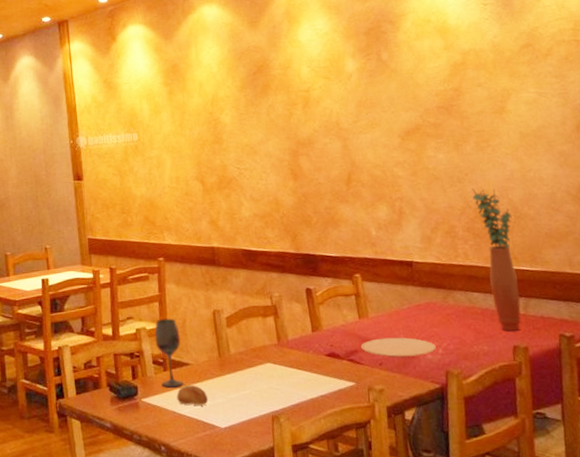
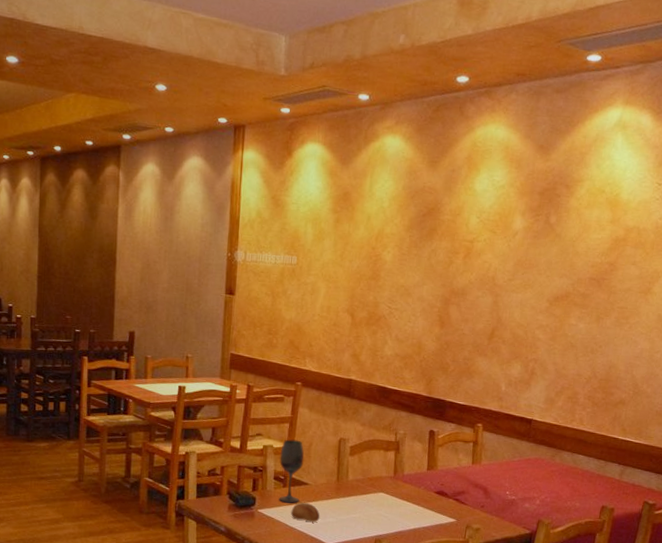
plate: present [360,337,436,358] -> none [468,483,535,504]
vase: present [472,188,521,331] -> none [594,361,631,493]

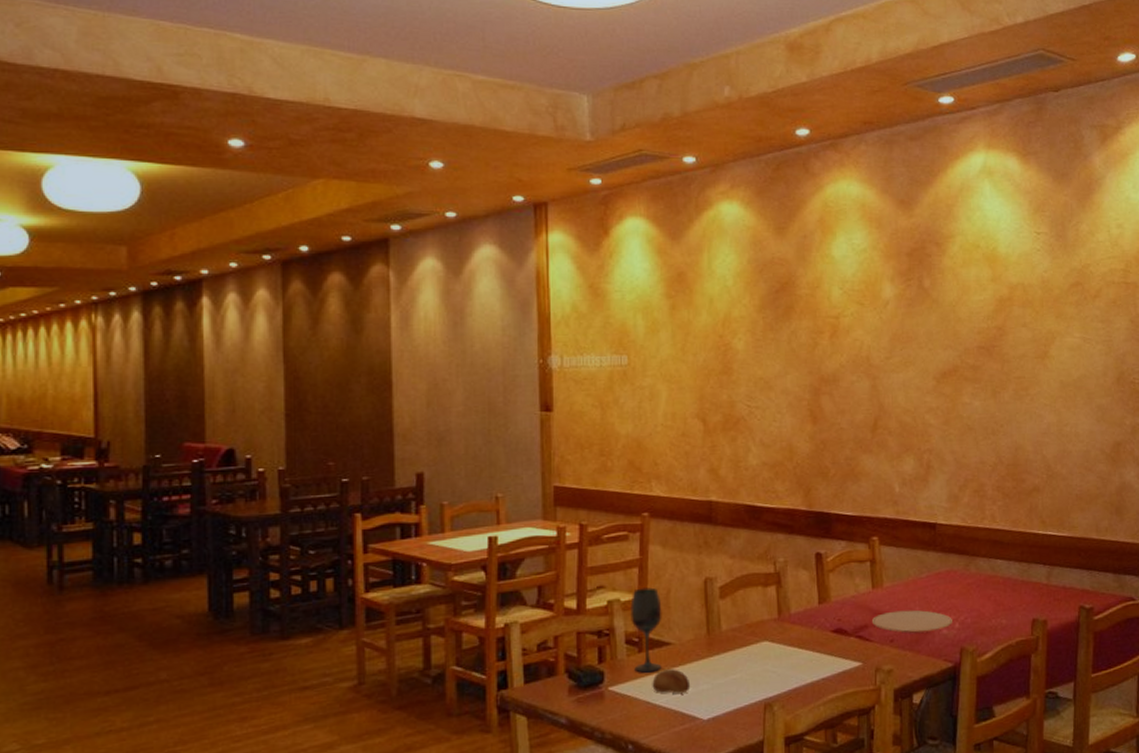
plate: none [468,483,535,504] -> present [871,609,952,633]

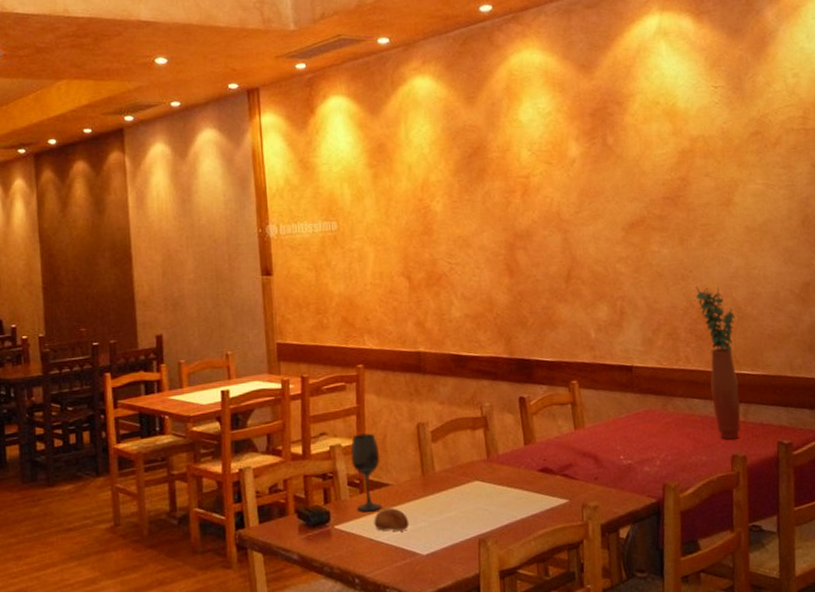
plate: present [871,609,952,633] -> none [575,448,654,471]
vase: none [1006,442,1044,603] -> present [695,286,741,440]

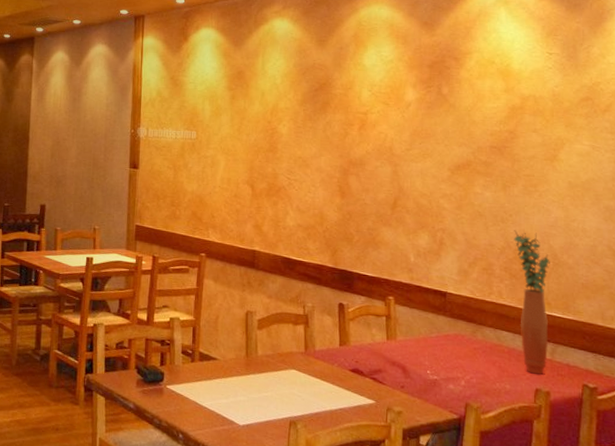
wineglass: present [350,433,382,512] -> none [186,311,212,380]
bread roll: present [374,508,409,531] -> none [200,379,231,400]

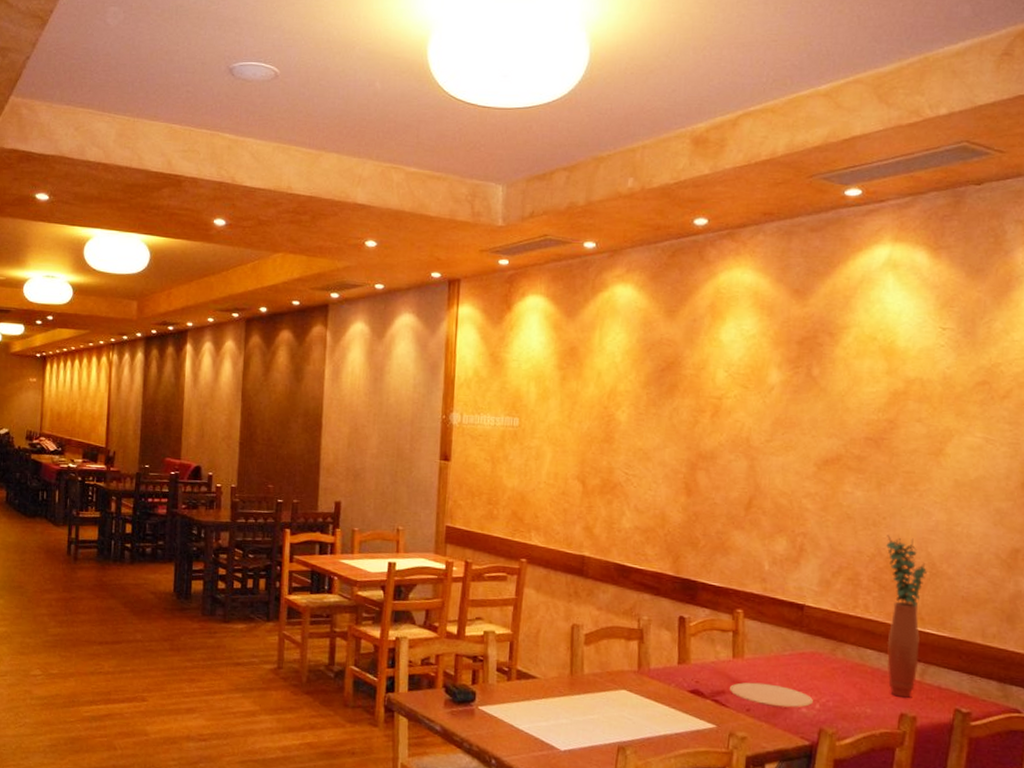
plate: none [385,361,459,385] -> present [729,682,813,708]

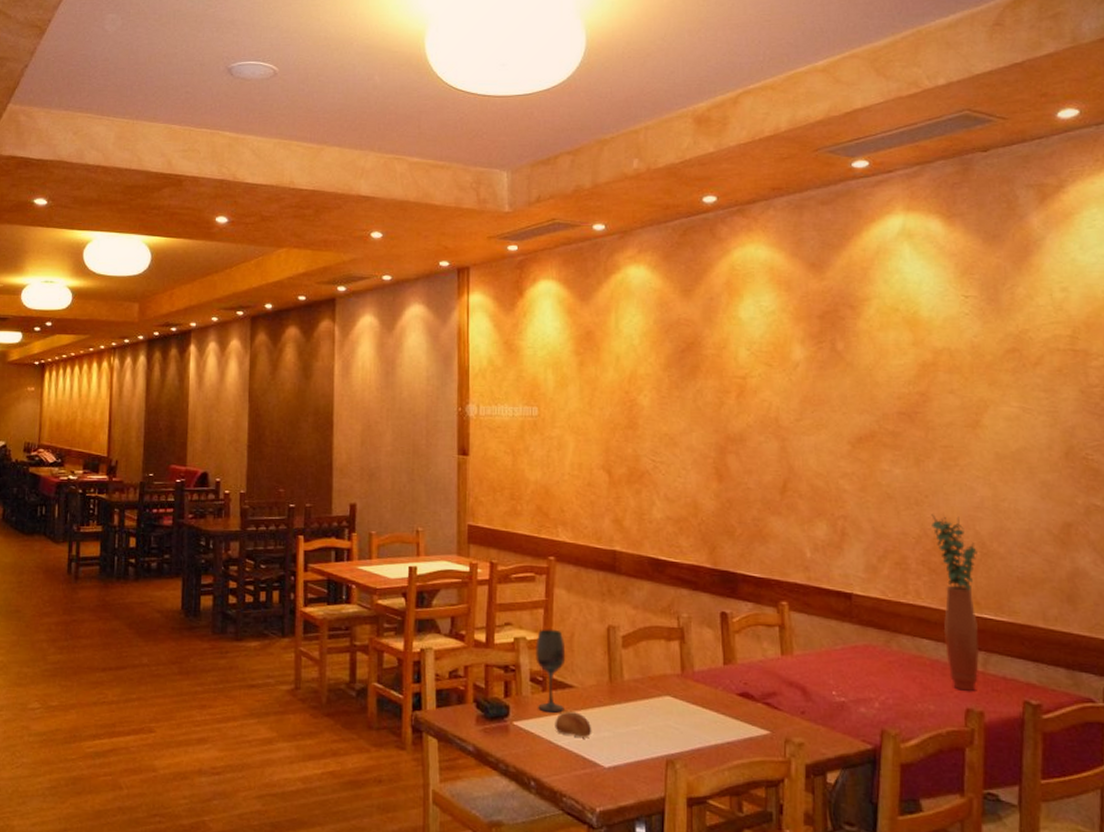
wineglass: none [502,624,532,700] -> present [534,629,566,713]
bread roll: none [517,699,552,723] -> present [555,712,592,737]
plate: present [729,682,813,708] -> none [780,681,871,708]

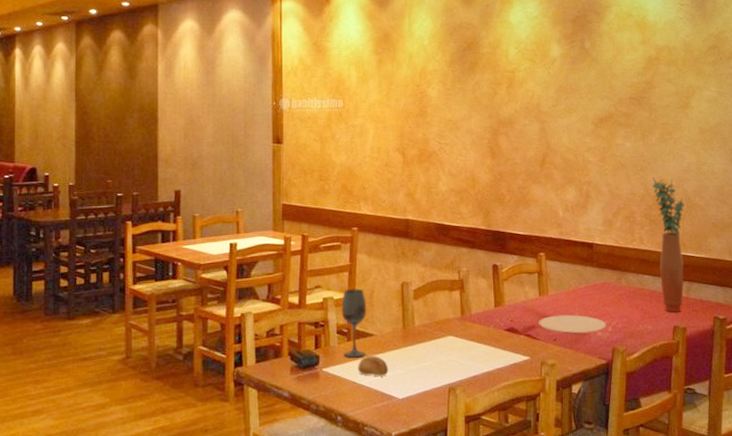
plate: none [780,681,871,708] -> present [538,314,606,334]

